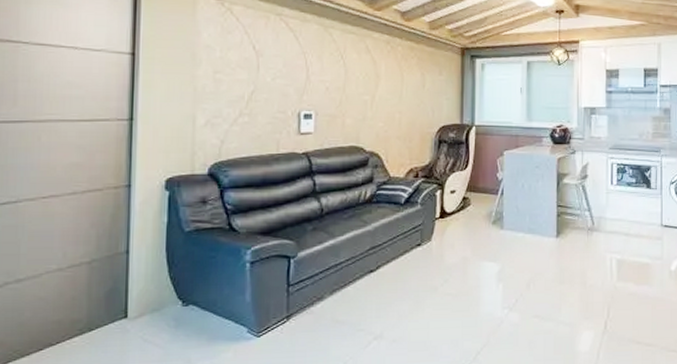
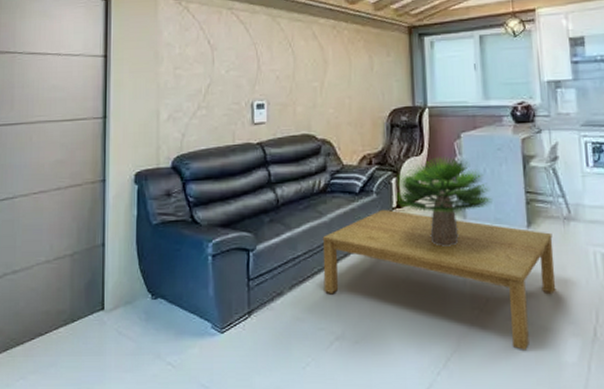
coffee table: none [365,219,577,343] -> present [322,209,556,350]
potted plant: none [438,172,528,254] -> present [394,157,492,247]

